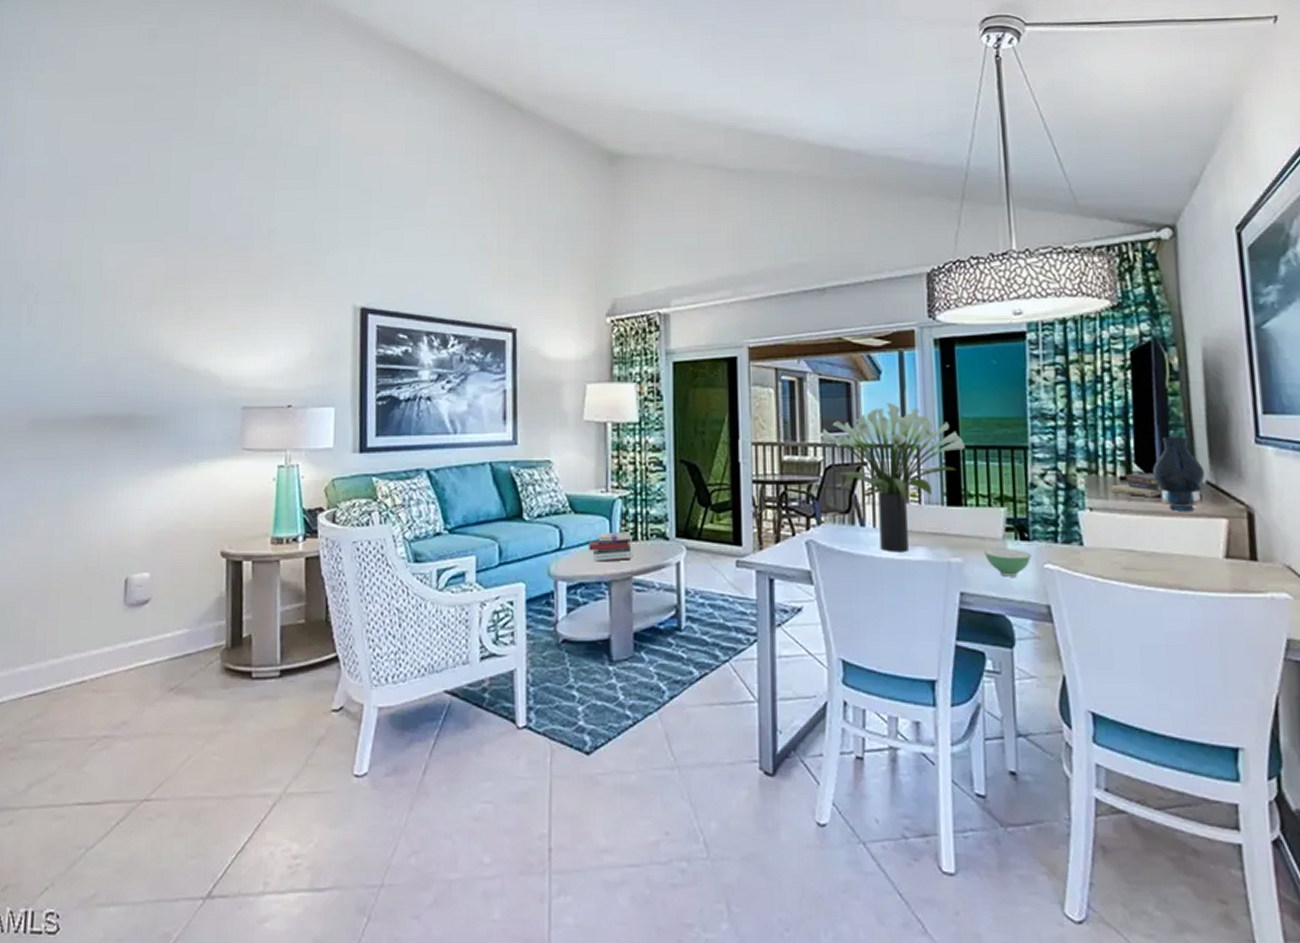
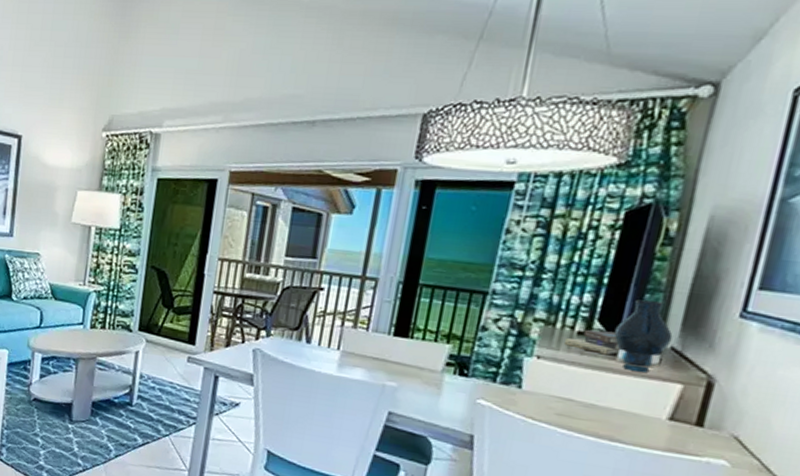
books: present [589,532,634,562] -> none [63,319,101,344]
flower arrangement: present [822,402,965,551] -> none [285,236,424,370]
bowl: present [983,548,1032,577] -> none [419,378,467,406]

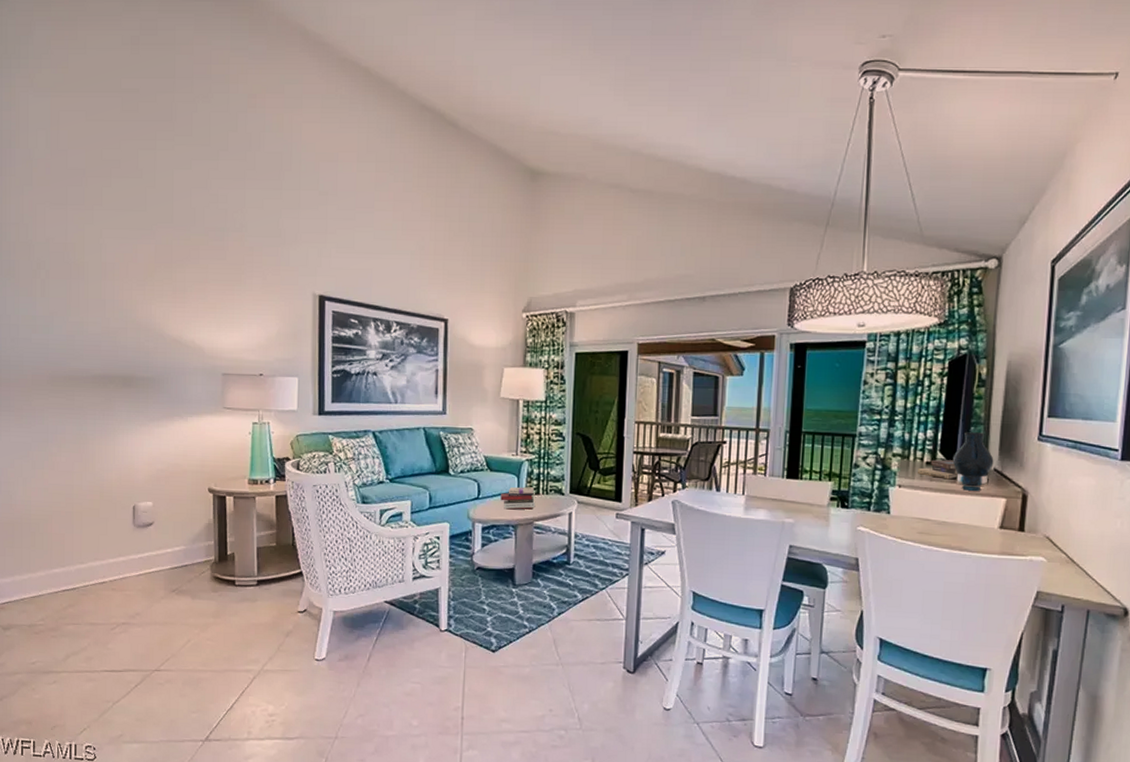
books: none [63,319,101,344] -> present [500,487,536,510]

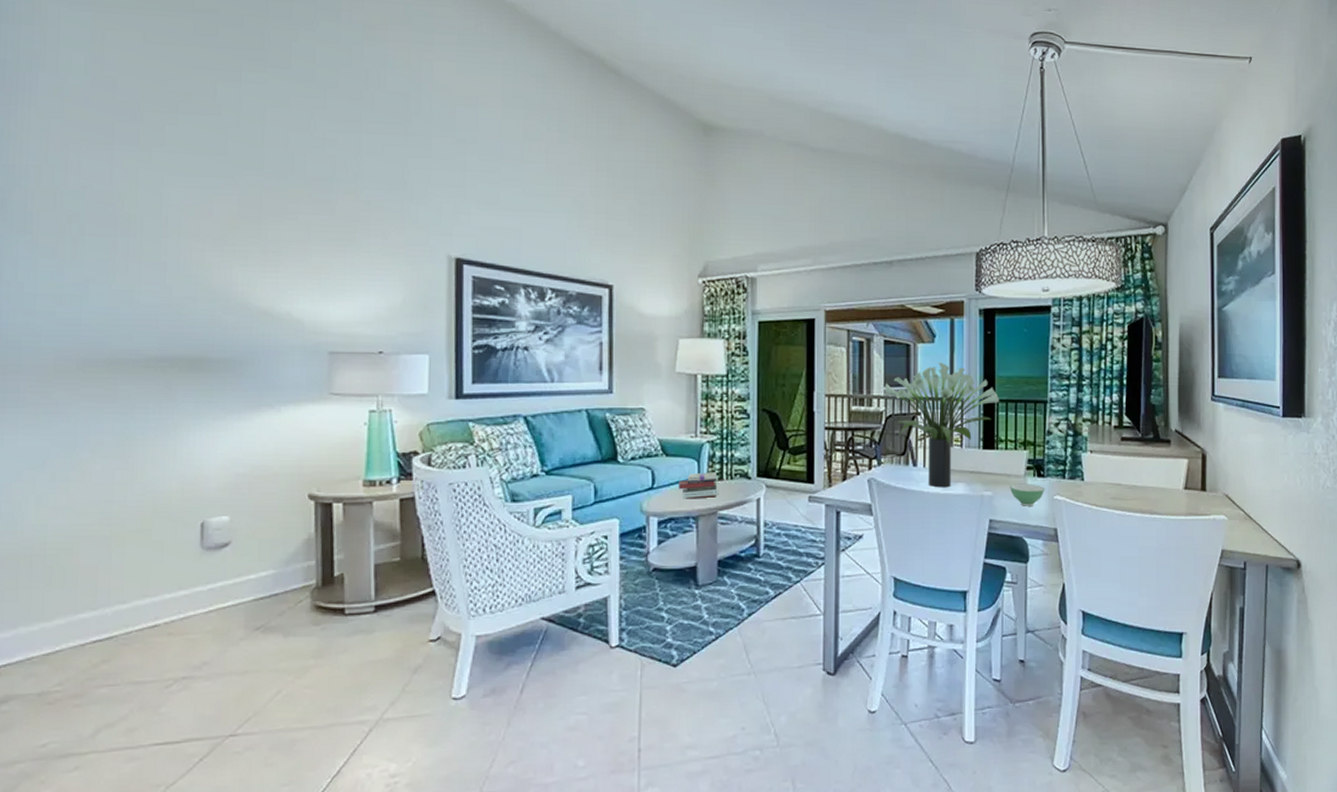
flower arrangement: none [692,394,806,512] -> present [885,362,999,487]
bowl: none [811,513,849,535] -> present [1009,483,1045,506]
books: present [918,459,958,481] -> none [1107,423,1143,444]
vase: present [952,432,994,491] -> none [1137,394,1175,453]

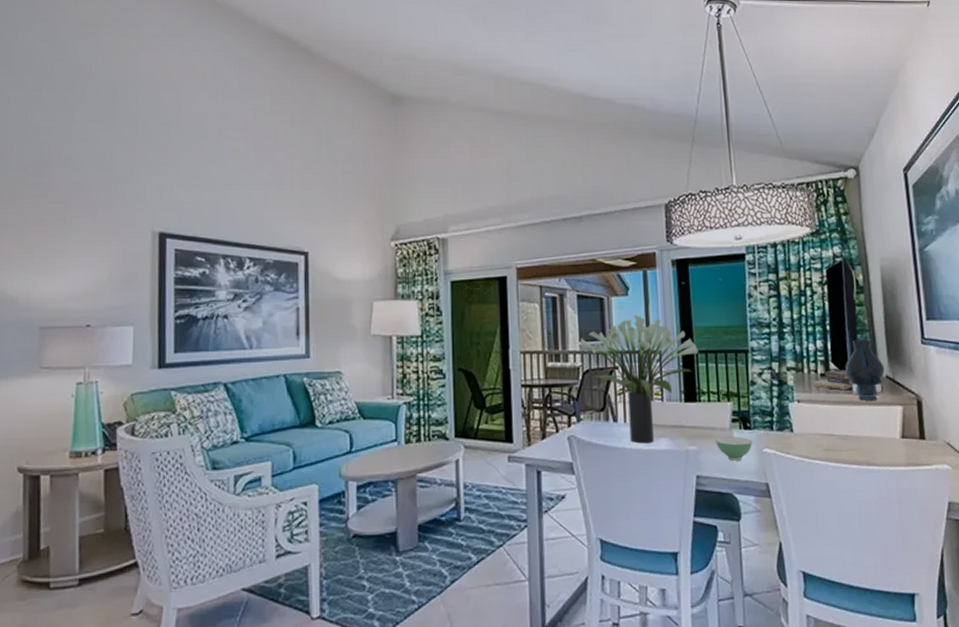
books: present [679,472,719,499] -> none [377,434,417,462]
books: none [1107,423,1143,444] -> present [814,370,853,392]
vase: none [1137,394,1175,453] -> present [845,340,885,401]

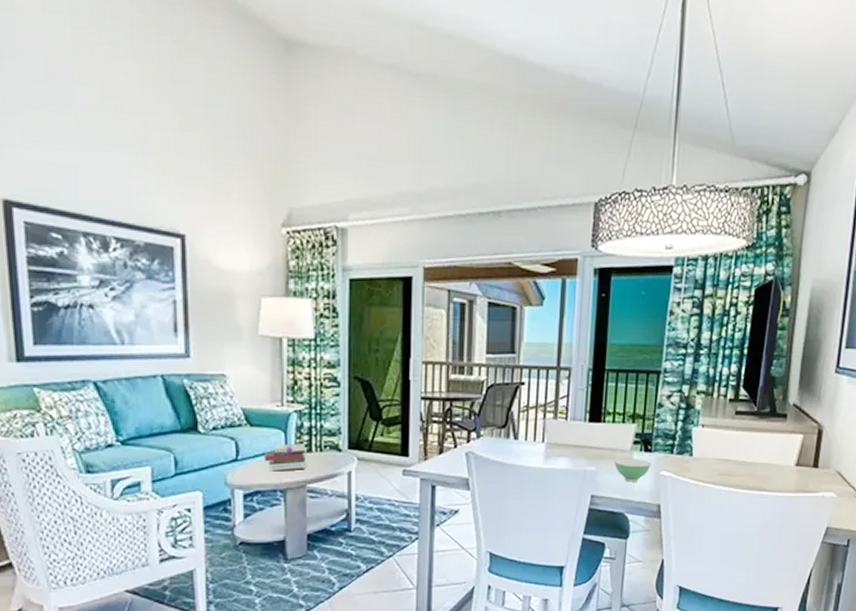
books: none [377,434,417,462] -> present [265,444,308,472]
flower arrangement: present [580,314,698,443] -> none [487,327,610,461]
books: present [814,370,853,392] -> none [721,396,759,418]
vase: present [845,340,885,401] -> none [754,365,794,428]

